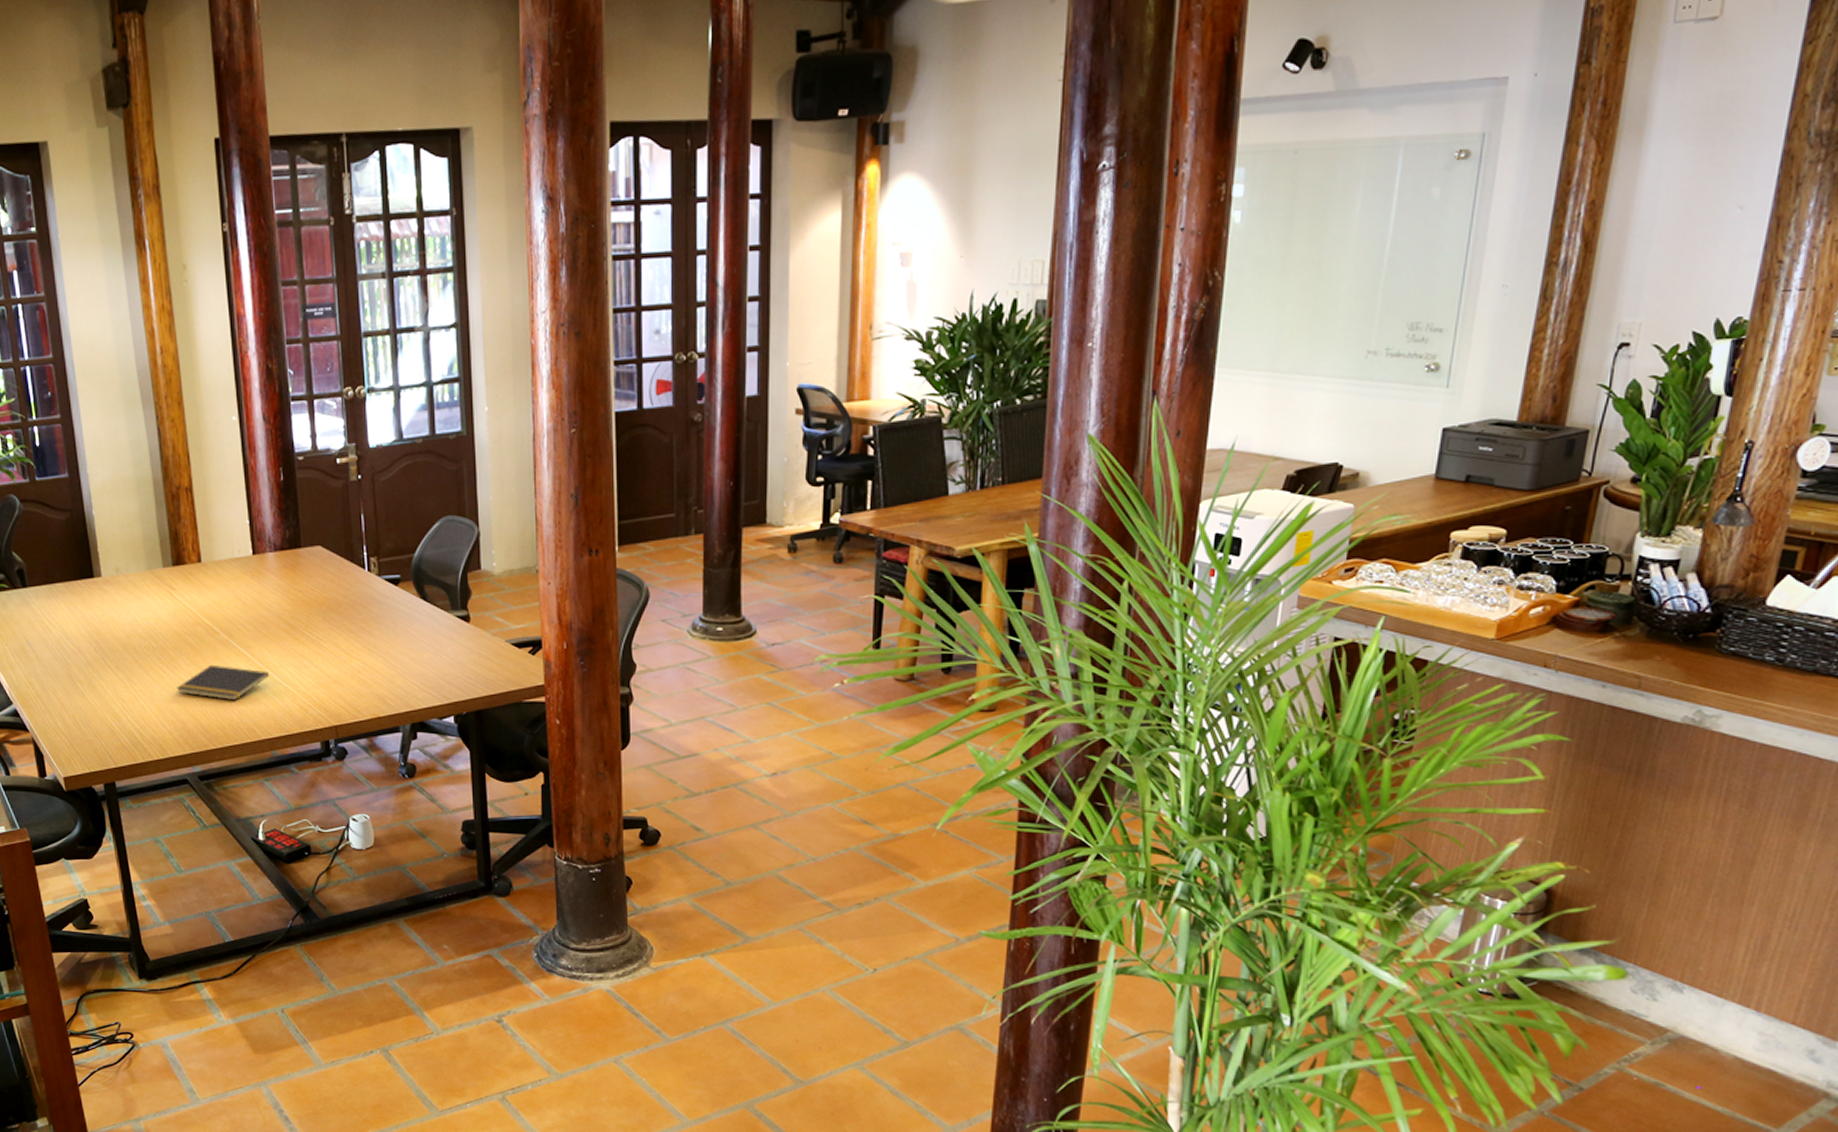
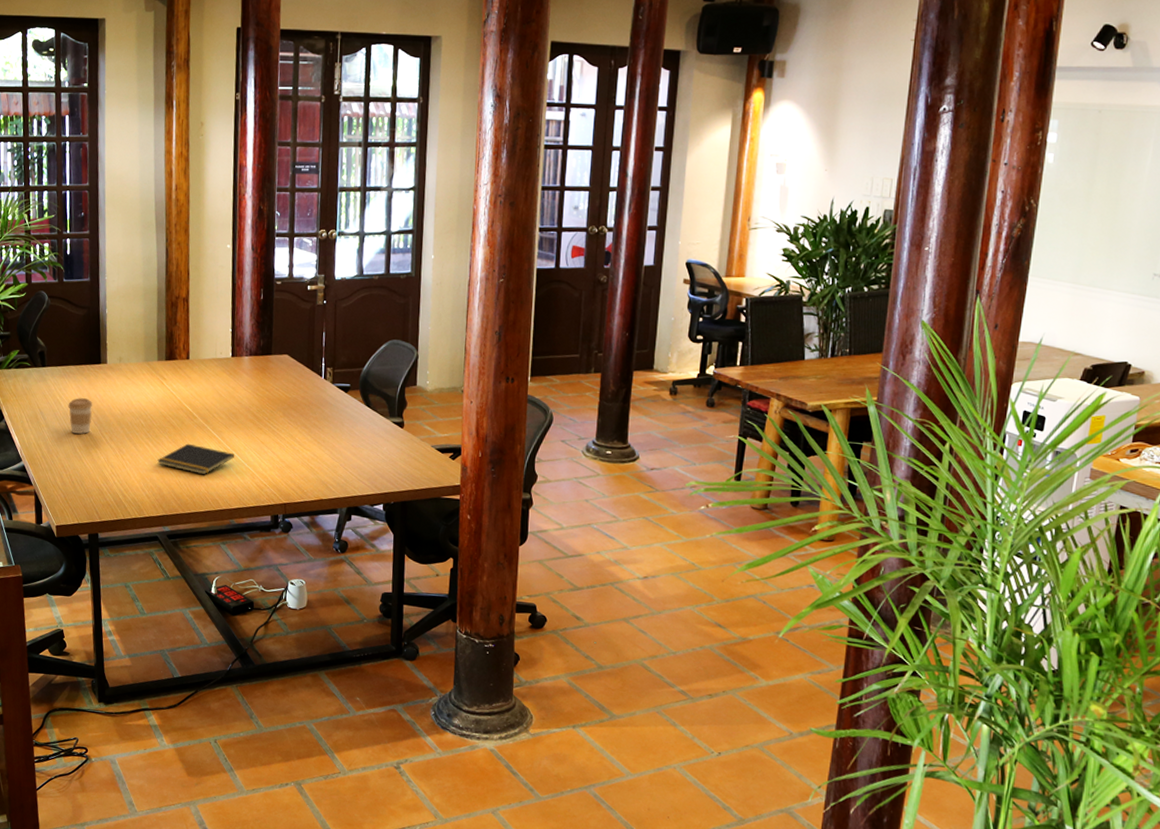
coffee cup: none [60,621,92,665] -> present [68,398,93,434]

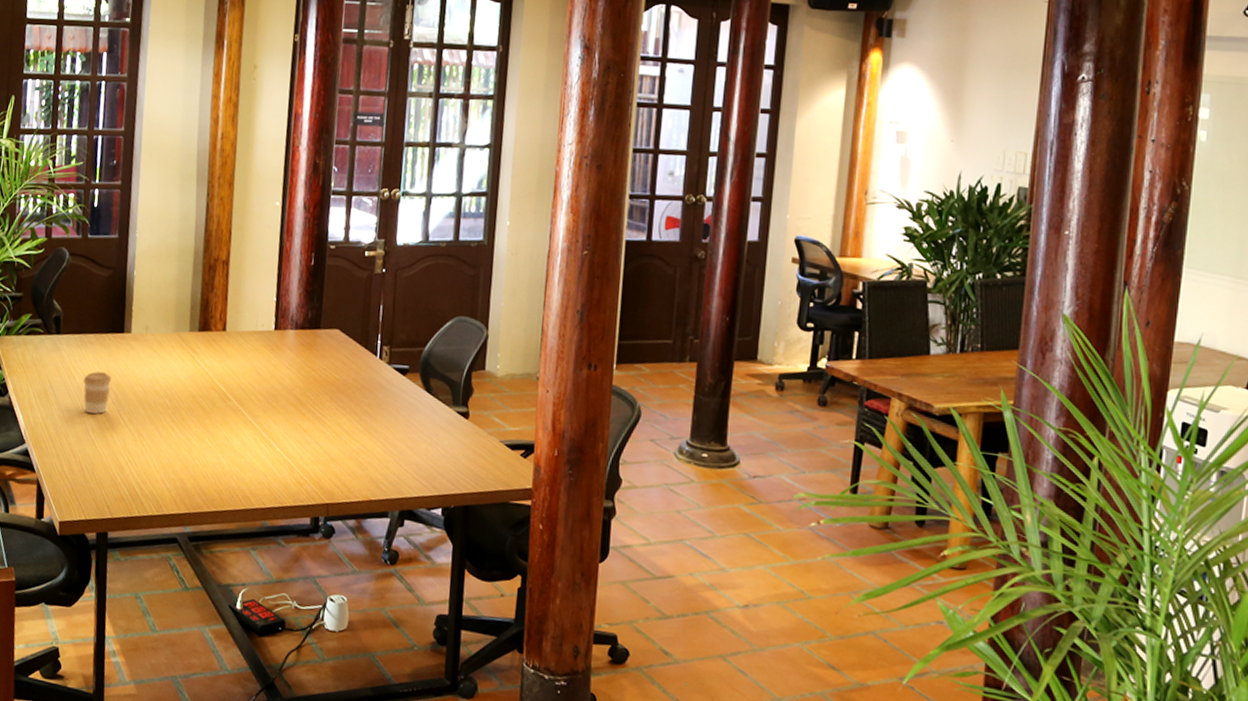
notepad: present [157,443,235,475] -> none [182,429,273,467]

